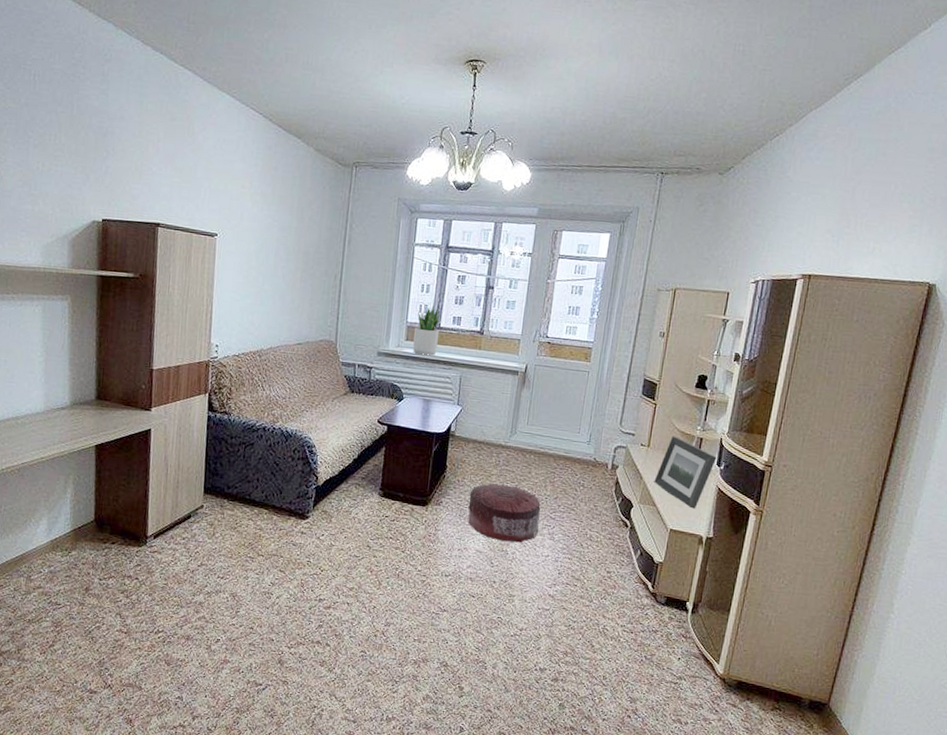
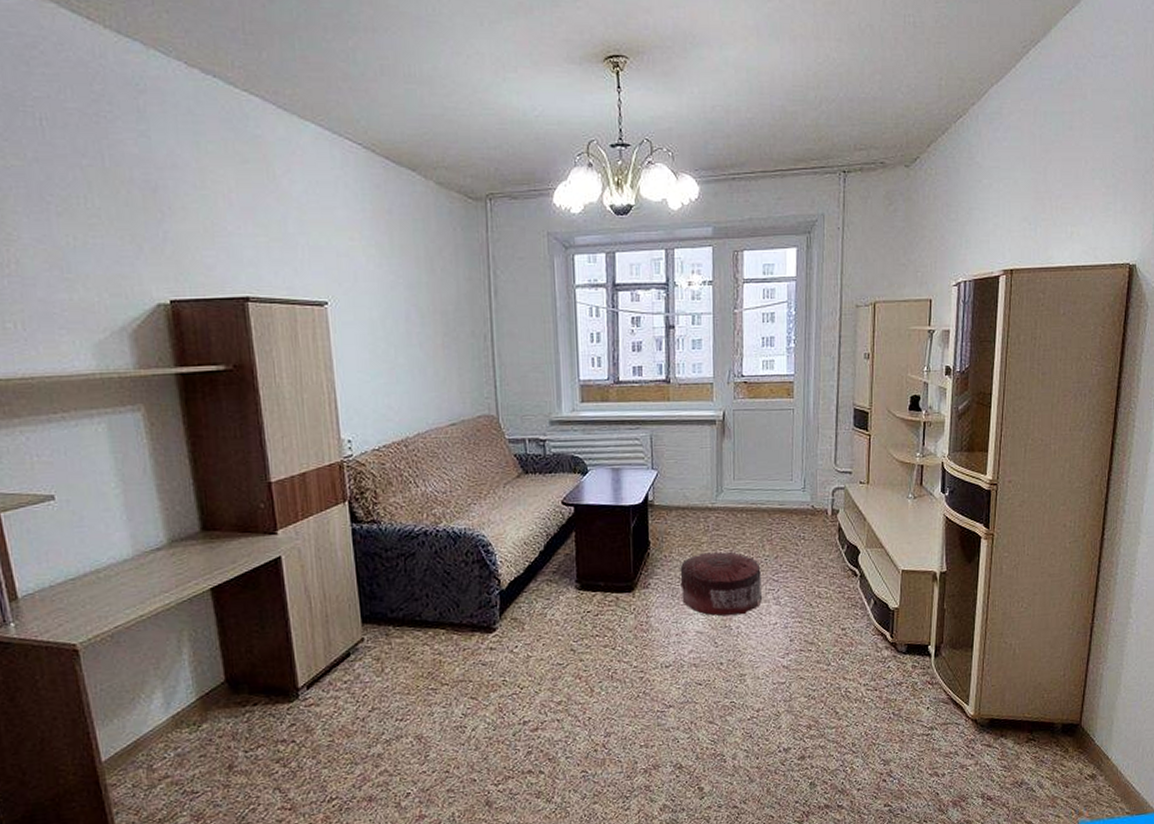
planter: present [412,305,441,355] -> none [589,356,619,417]
picture frame: present [654,436,717,509] -> none [878,467,941,544]

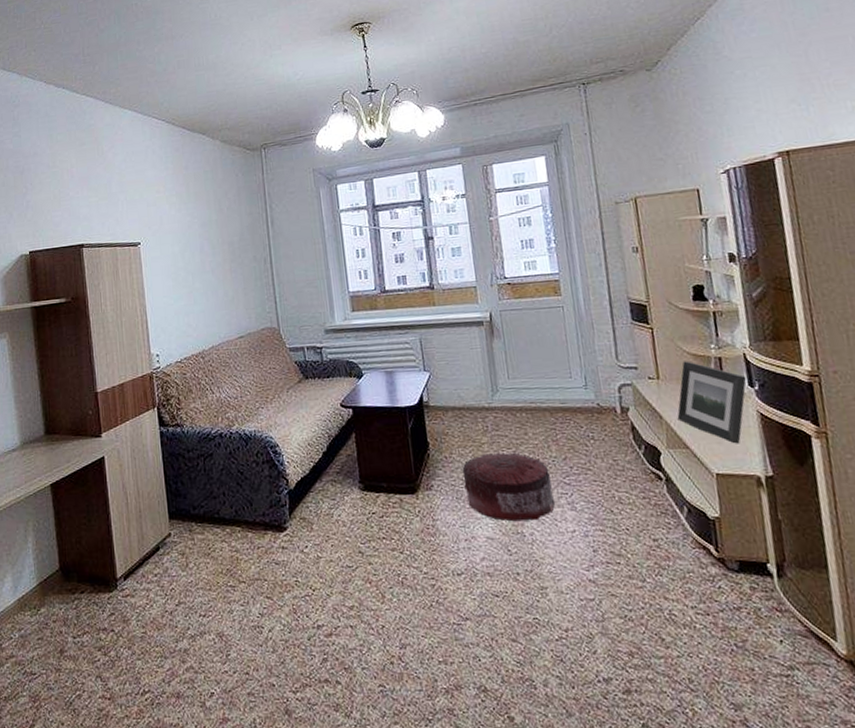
picture frame: none [878,467,941,544] -> present [677,361,747,444]

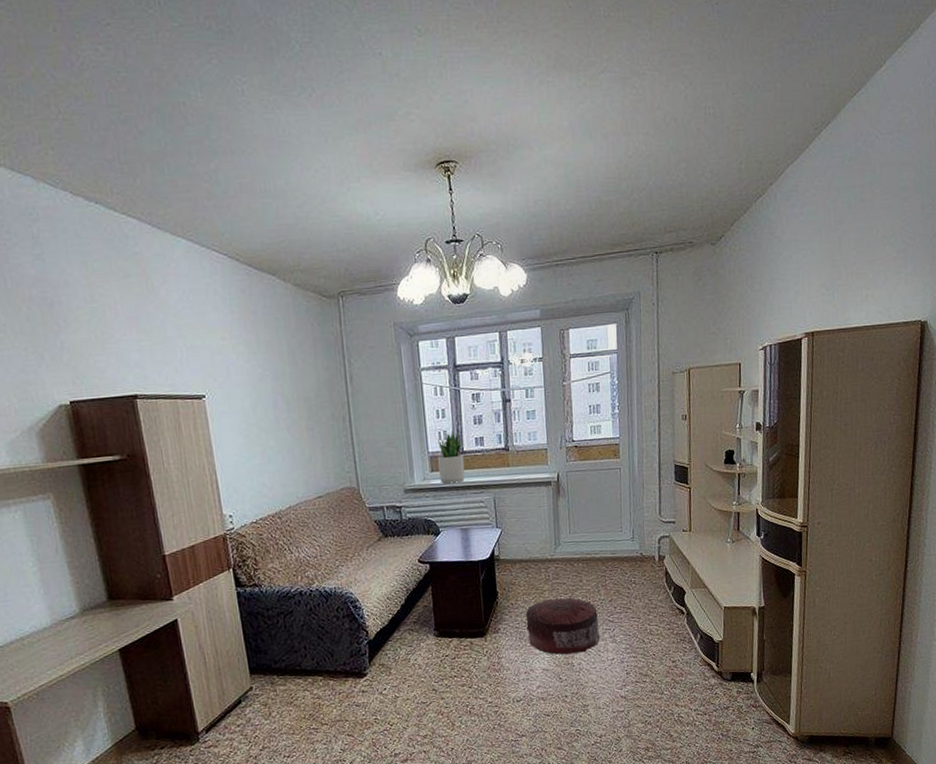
planter: none [358,269,388,324] -> present [437,430,465,484]
picture frame: present [677,361,747,444] -> none [701,515,756,583]

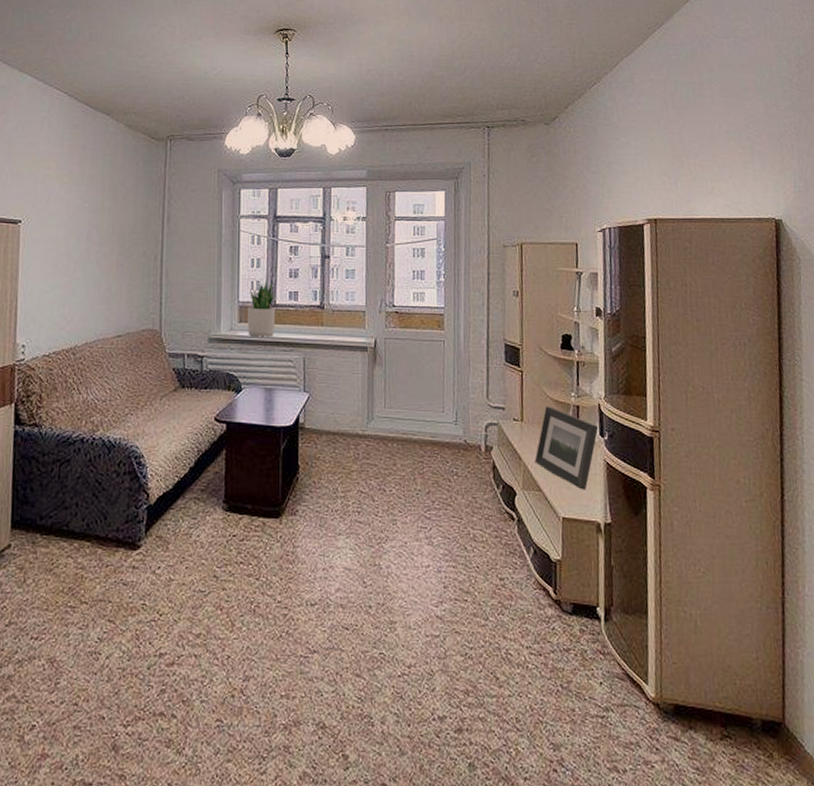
pouf: present [525,597,601,655] -> none [329,482,414,553]
picture frame: none [701,515,756,583] -> present [534,406,599,490]

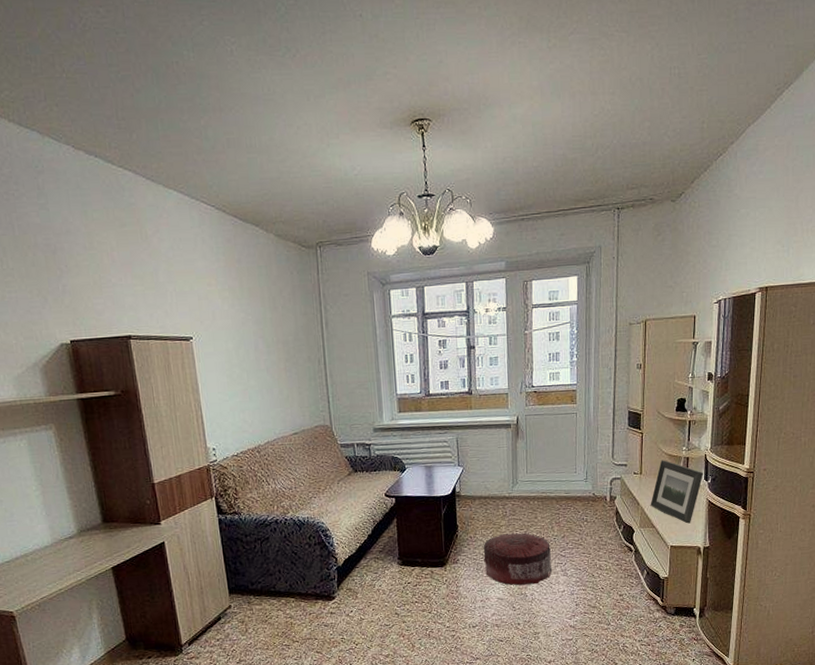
planter: present [247,281,276,337] -> none [405,374,430,424]
pouf: none [329,482,414,553] -> present [483,532,553,586]

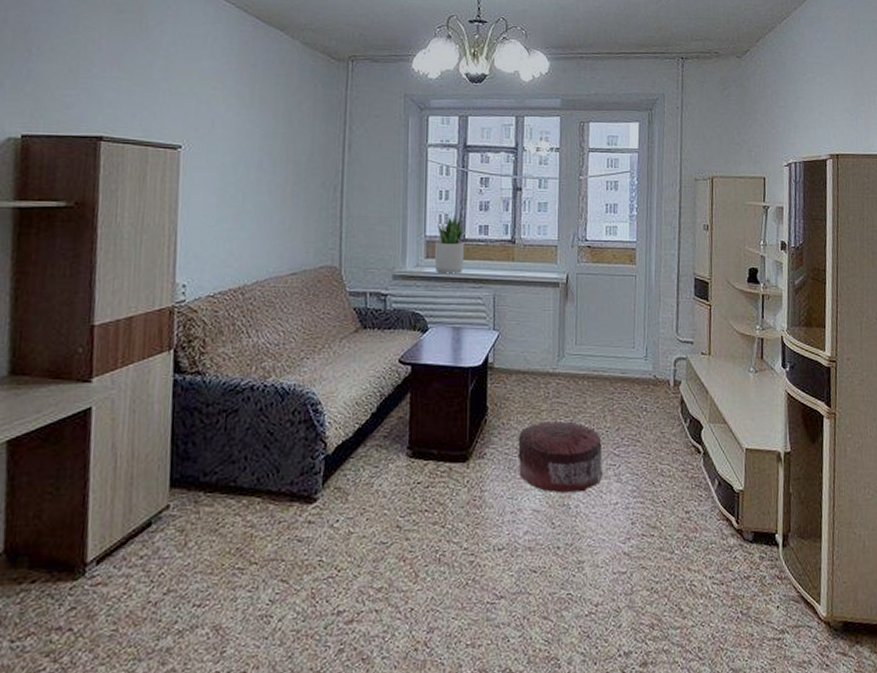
planter: none [405,374,430,424] -> present [434,214,465,273]
picture frame: present [650,460,704,524] -> none [721,339,781,421]

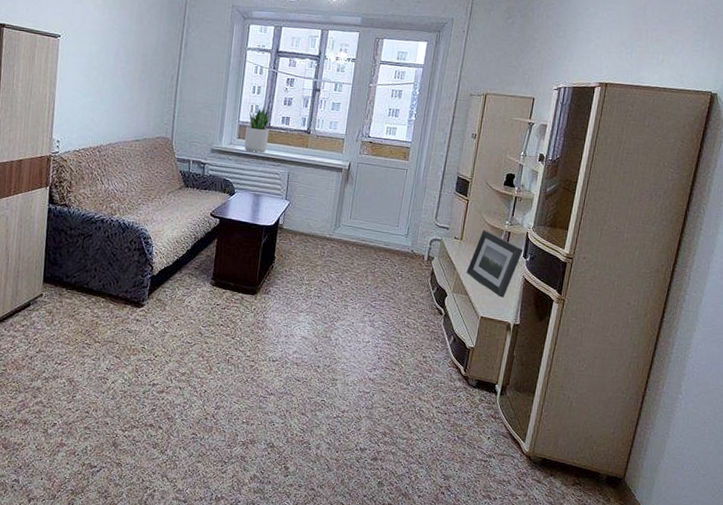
pouf: present [518,421,603,493] -> none [294,273,362,330]
picture frame: none [721,339,781,421] -> present [466,230,524,298]

